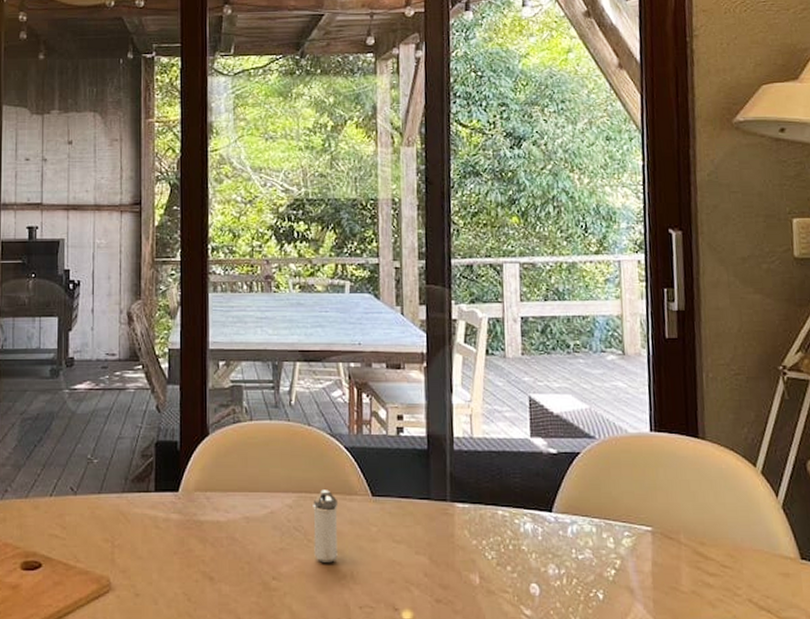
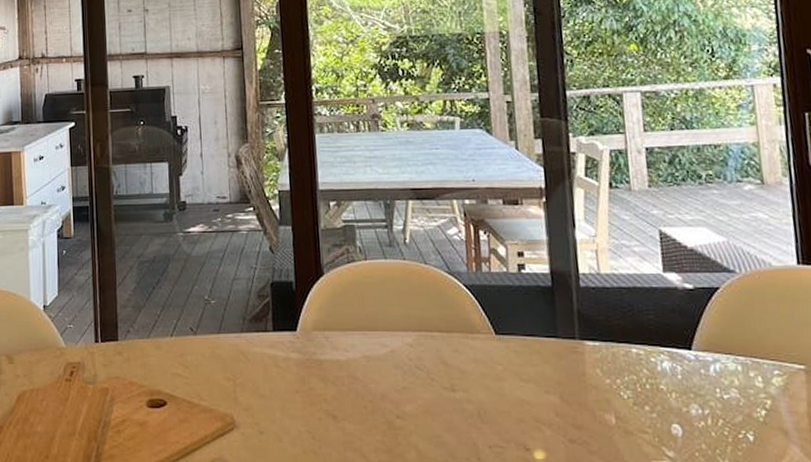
shaker: present [313,490,339,563] -> none [434,328,463,402]

